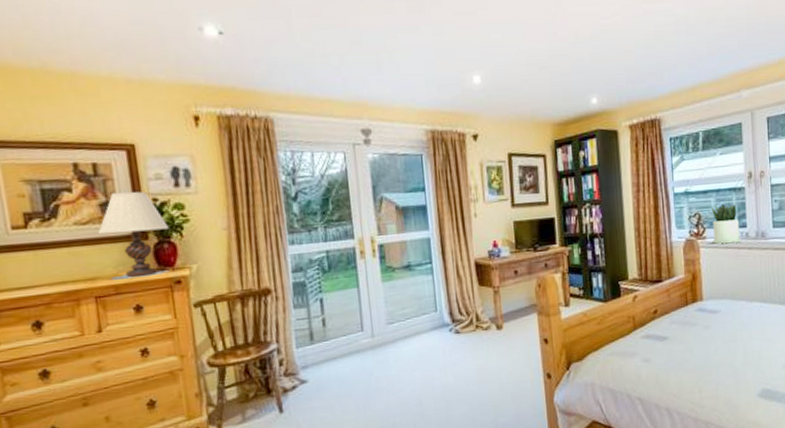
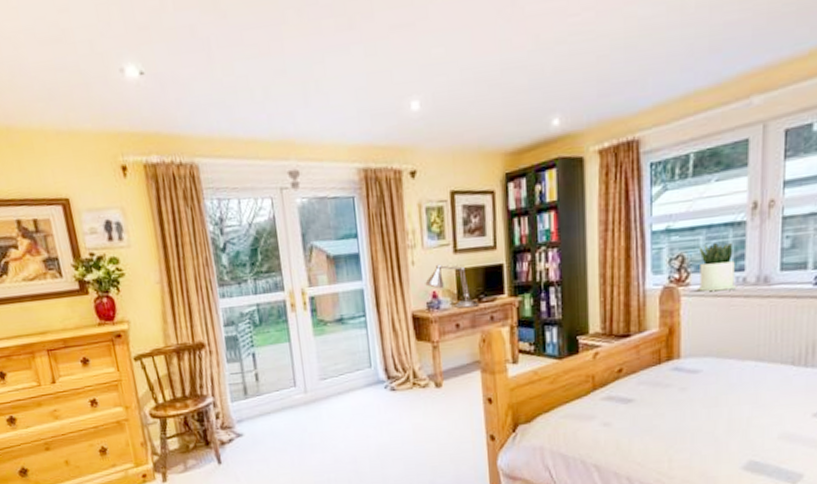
table lamp: present [98,191,170,280] -> none [44,246,110,334]
desk lamp: none [486,216,535,257] -> present [425,264,480,309]

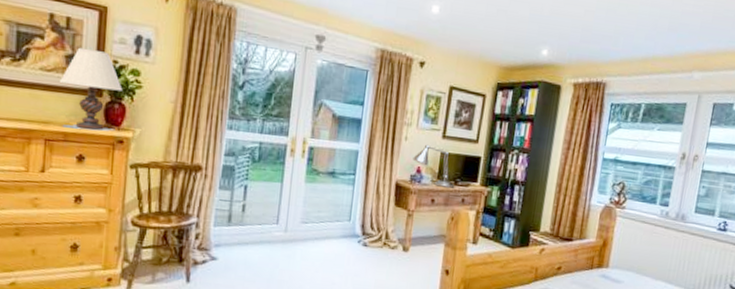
table lamp: none [44,246,110,334] -> present [60,47,123,132]
planter: present [696,242,738,293] -> none [630,178,663,220]

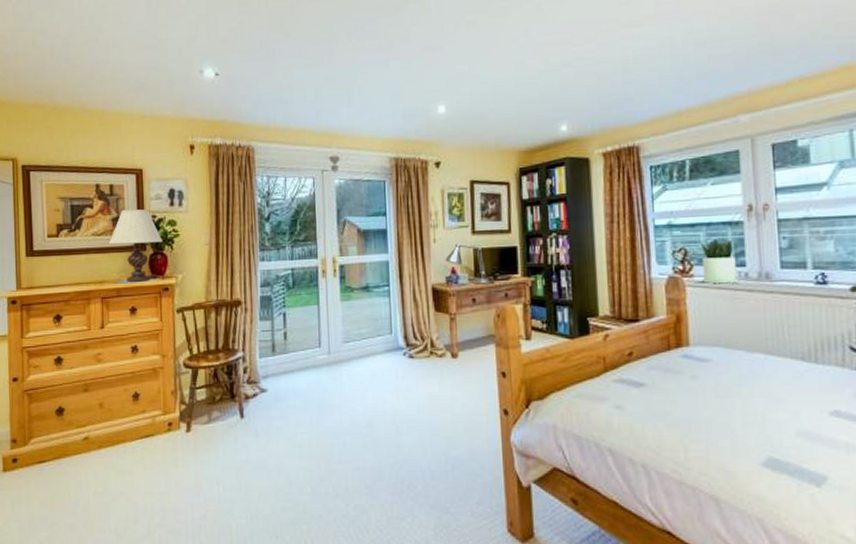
planter: none [630,178,663,220] -> present [700,238,740,284]

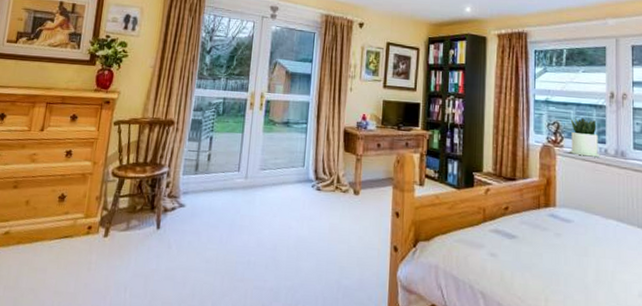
table lamp: present [109,209,163,284] -> none [61,26,112,95]
desk lamp: present [445,243,495,284] -> none [358,94,398,133]

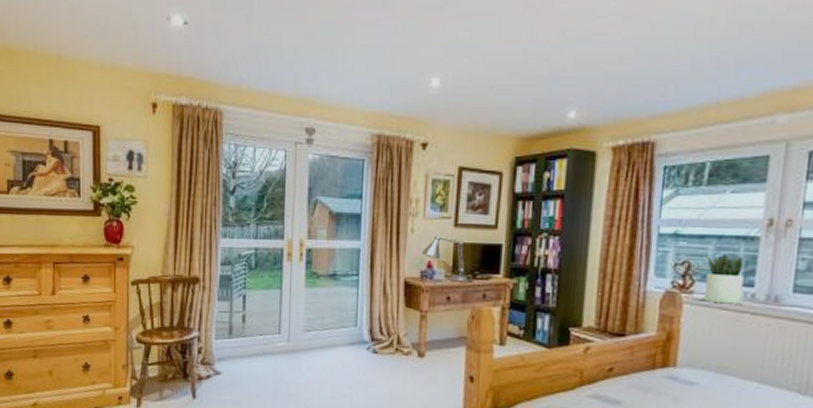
desk lamp: none [358,94,398,133] -> present [421,235,473,283]

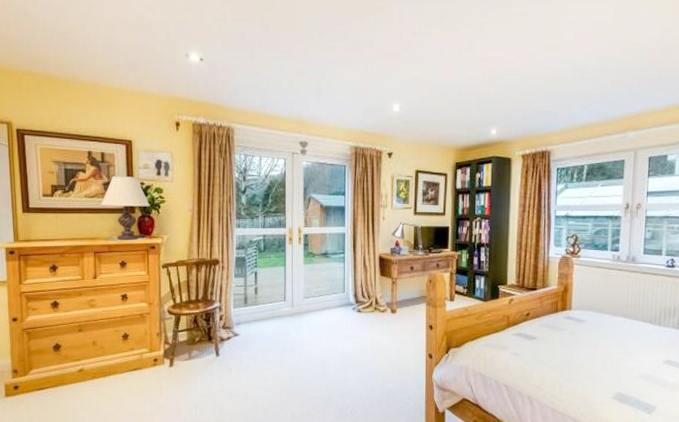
table lamp: none [63,169,119,251] -> present [101,175,150,241]
planter: present [700,253,745,305] -> none [585,228,614,264]

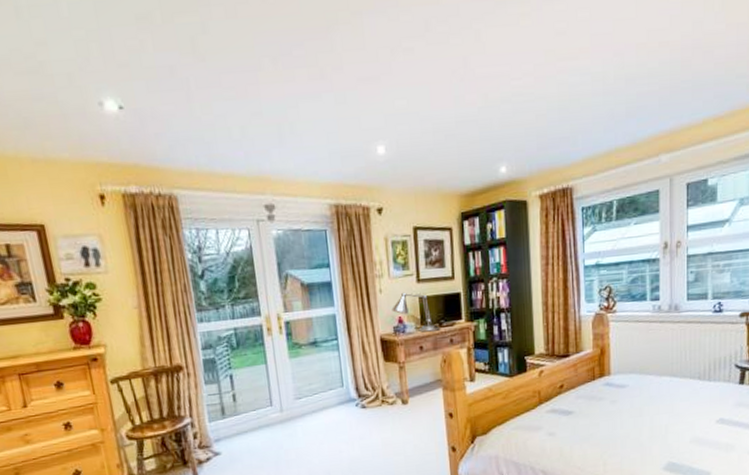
table lamp: present [101,175,150,241] -> none [16,271,86,358]

